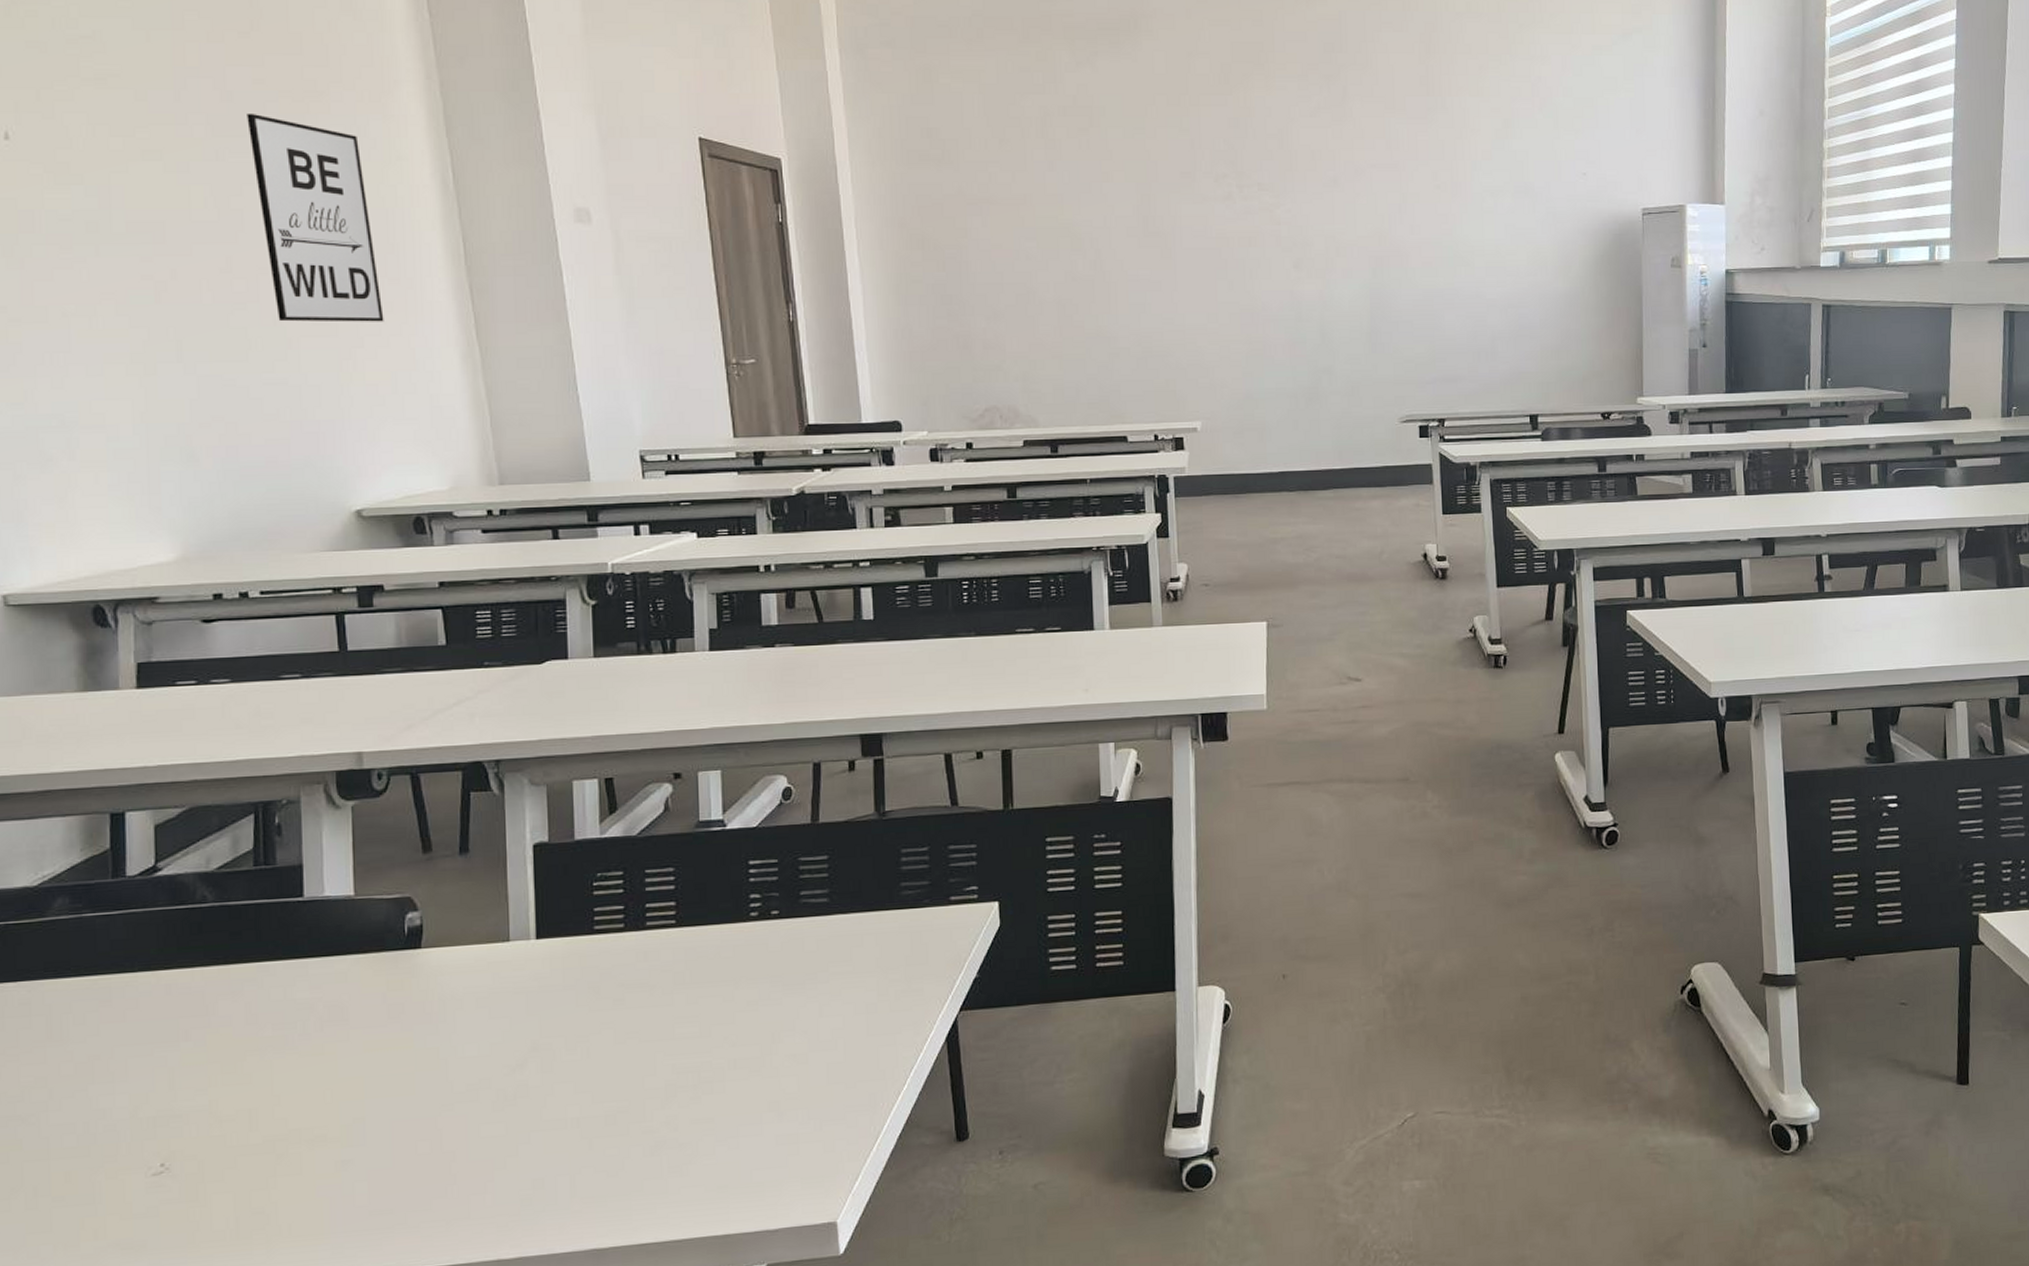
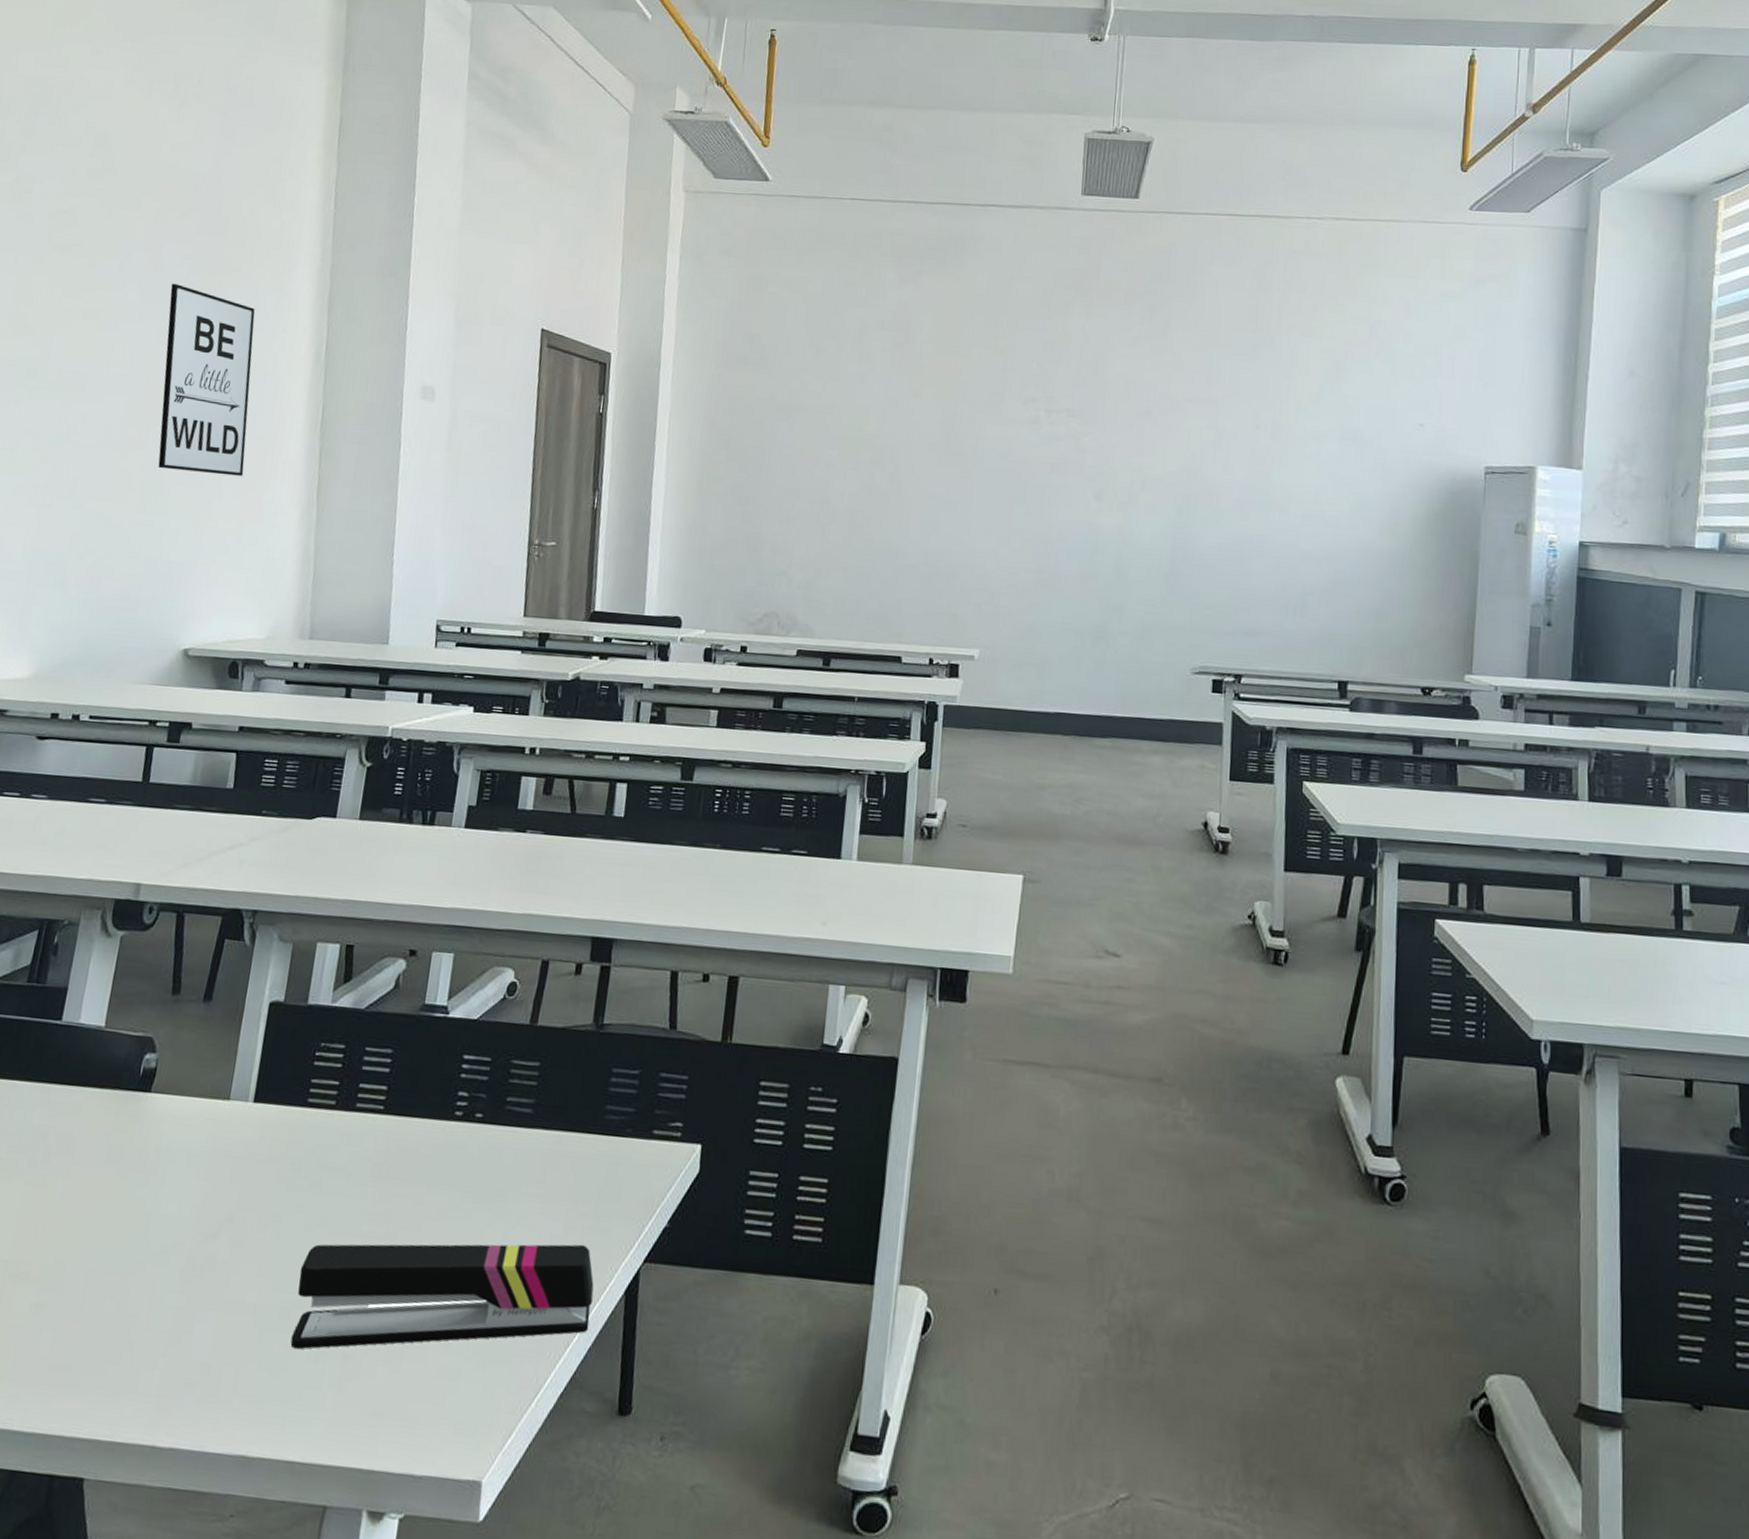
stapler: none [618,1006,917,1149] -> present [290,1244,594,1350]

